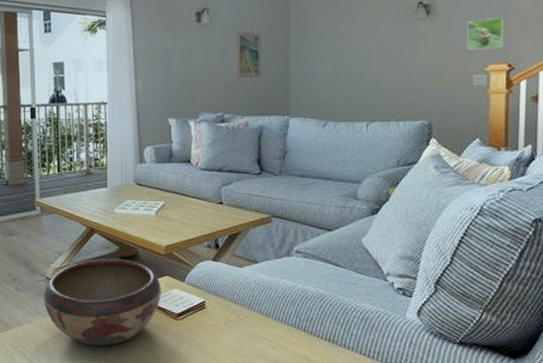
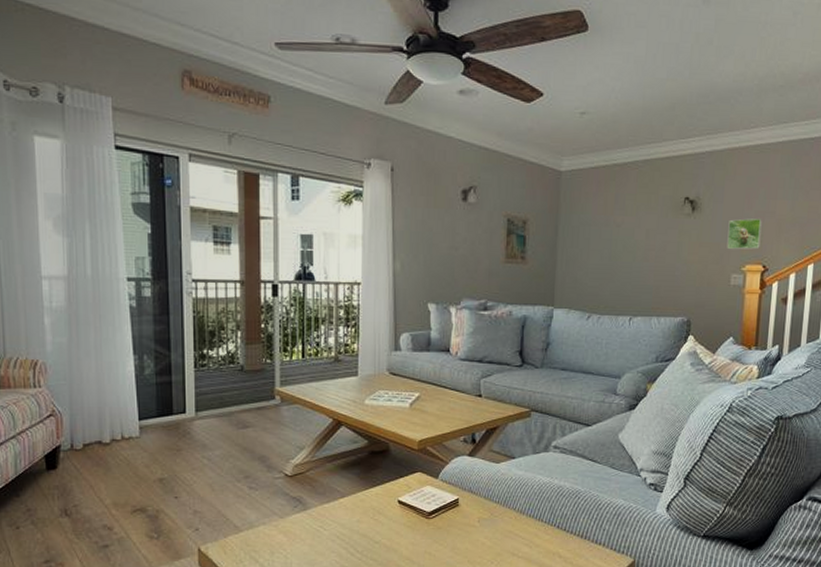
decorative bowl: present [43,259,161,346] -> none [281,454,413,548]

